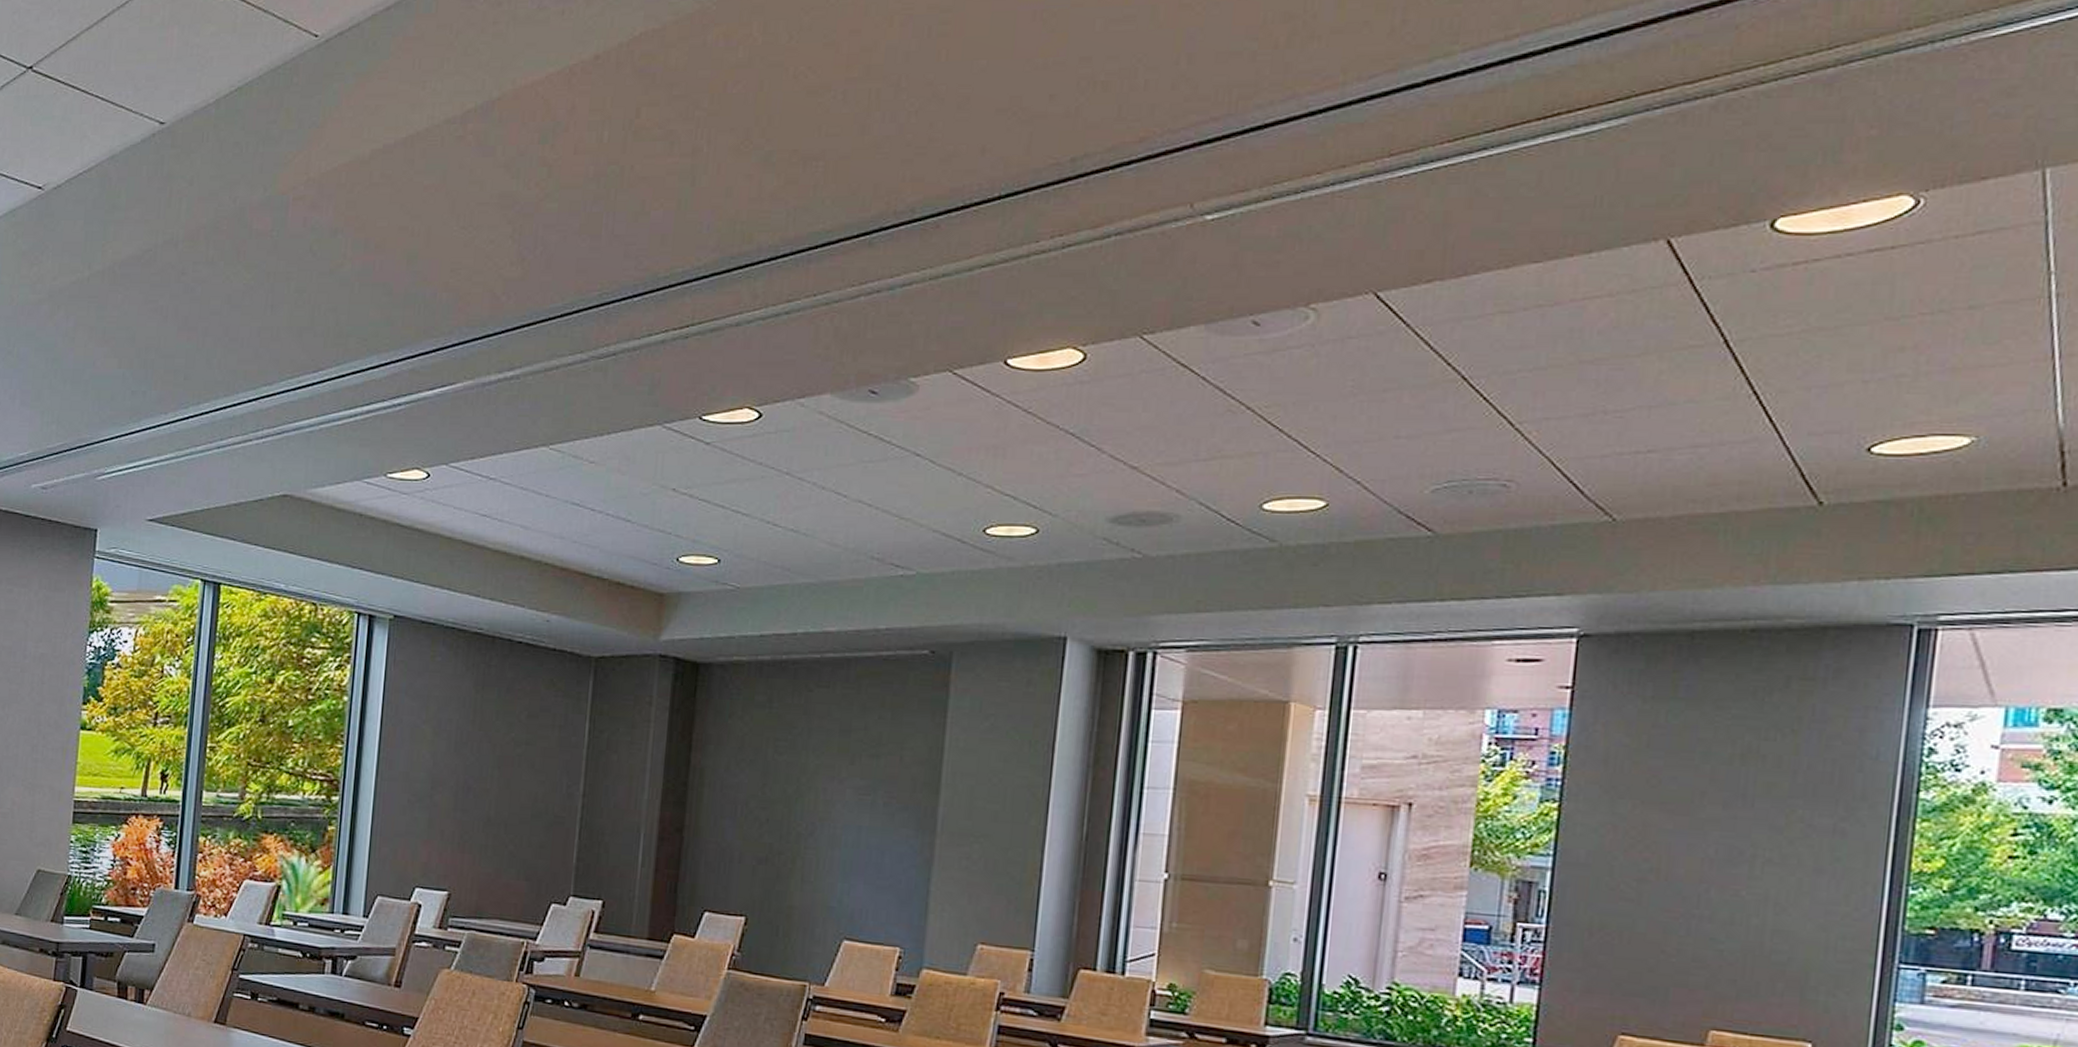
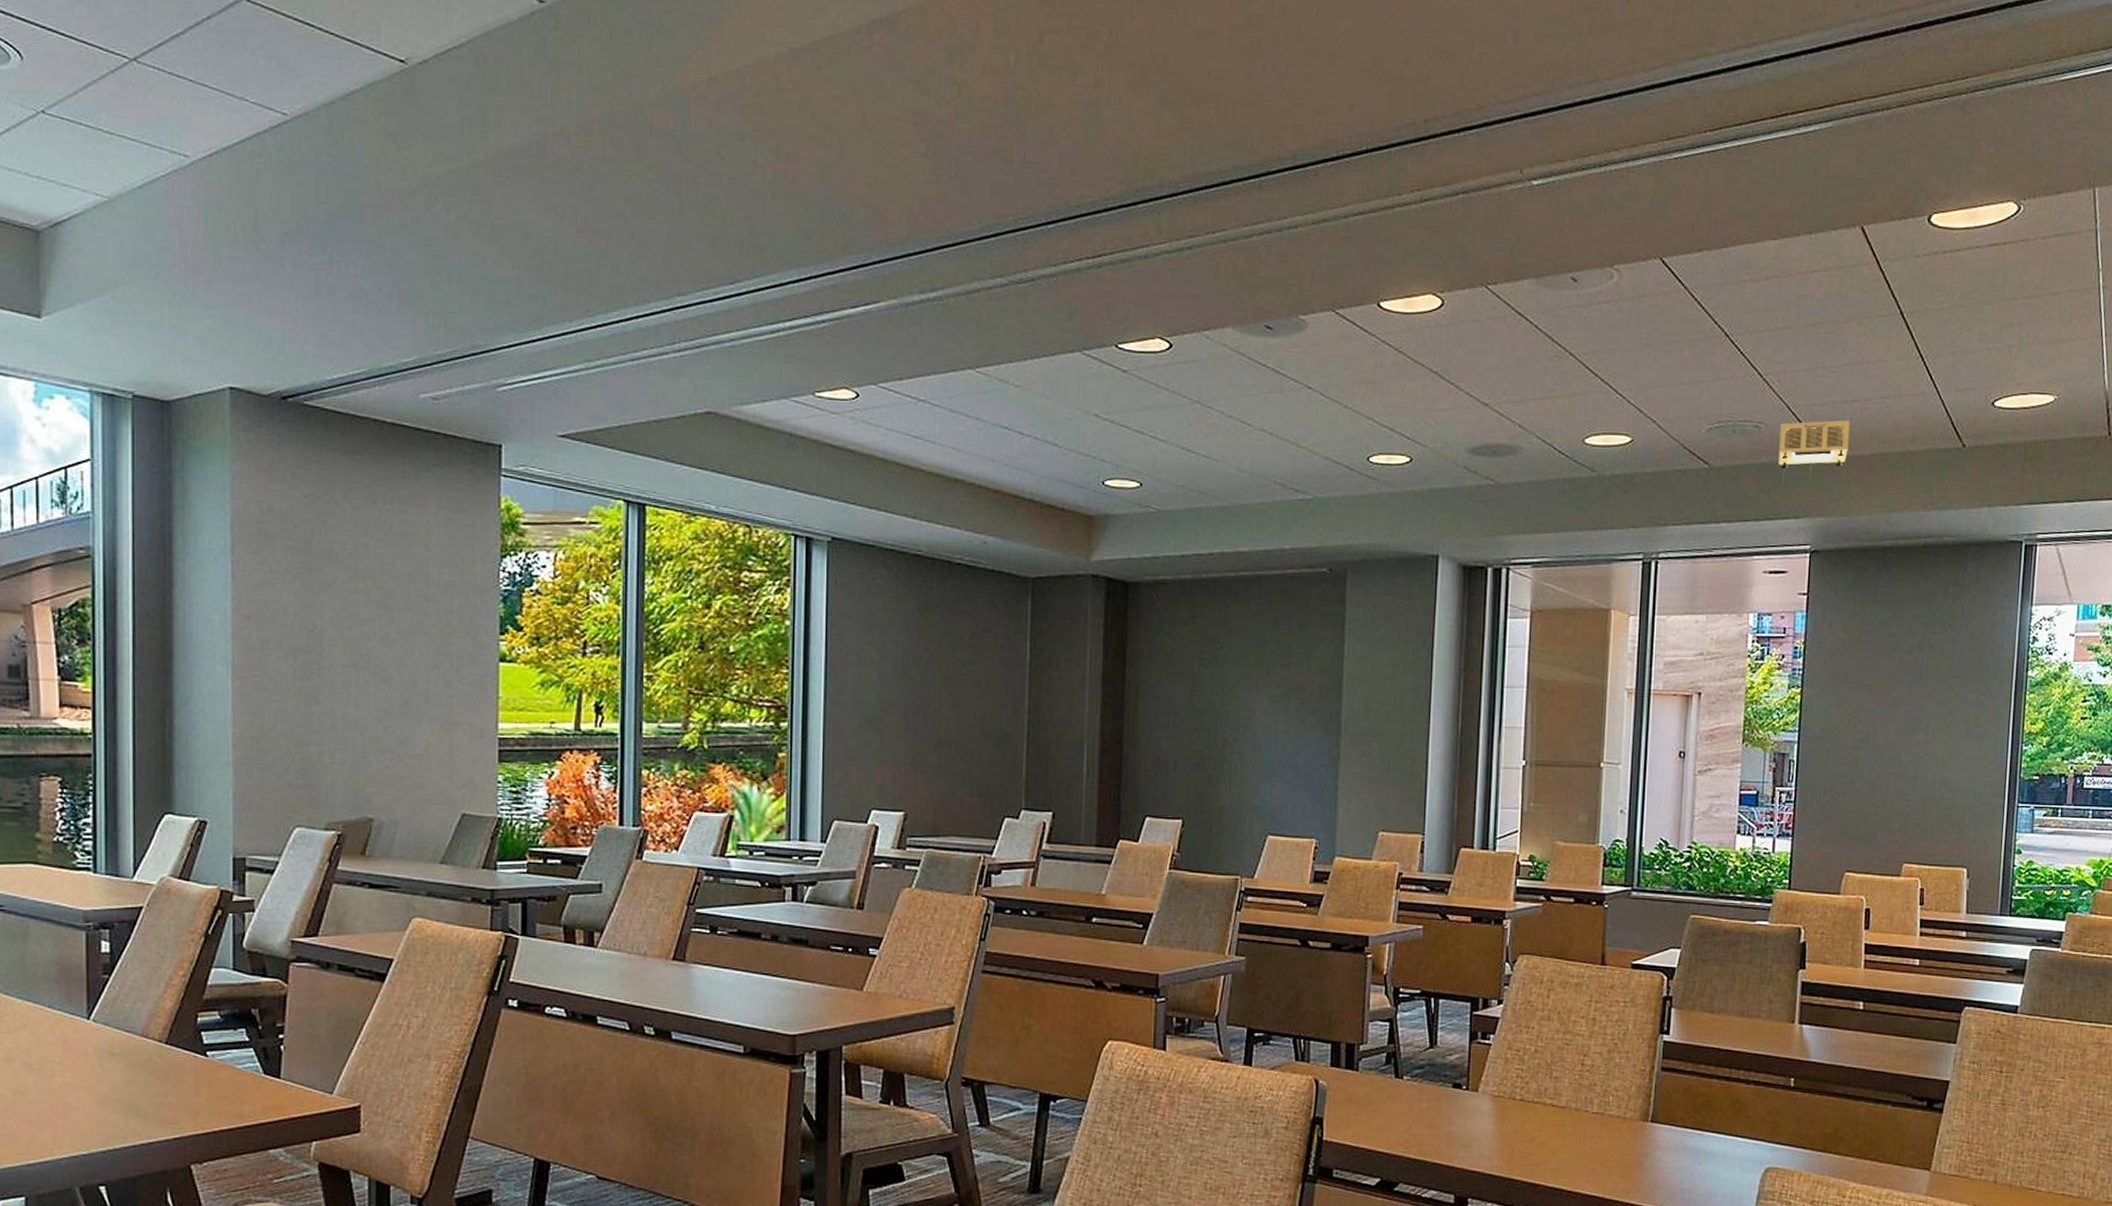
projector: none [1534,474,1643,554] -> present [1778,419,1850,484]

